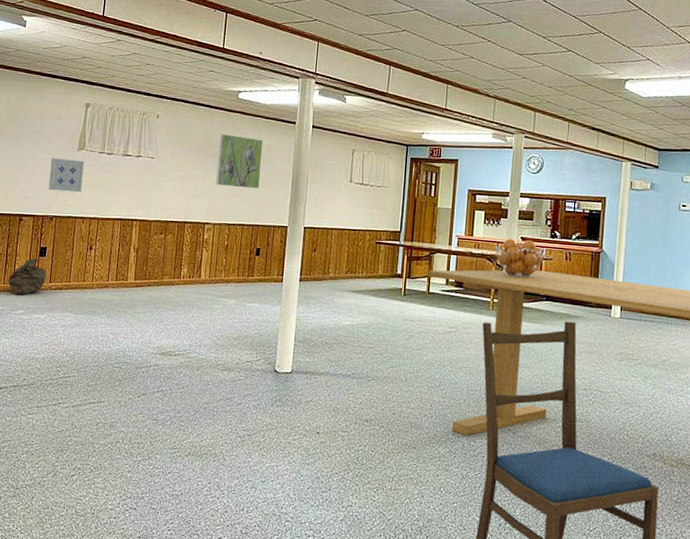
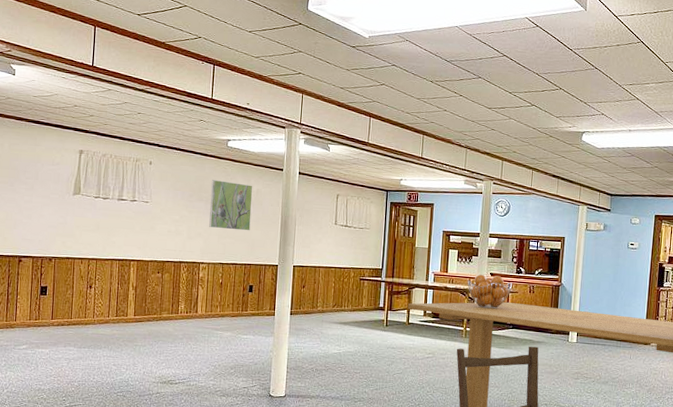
bag: present [8,258,47,296] -> none [11,296,49,332]
wall art: present [48,158,84,193] -> none [46,202,80,235]

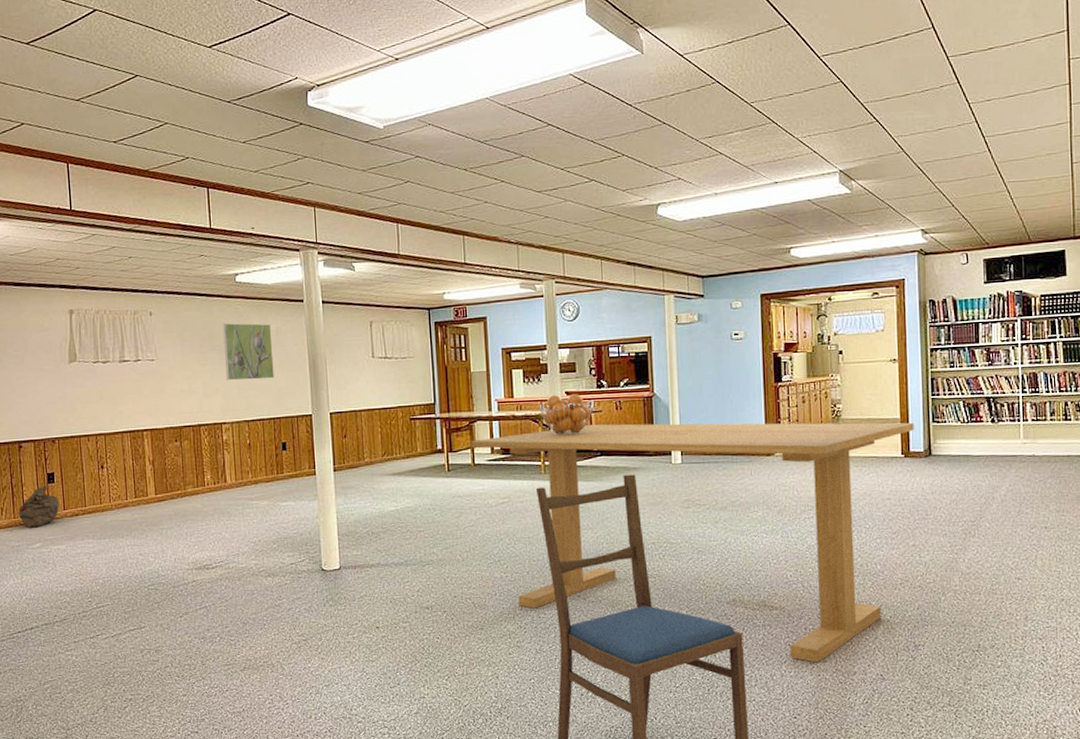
bag: none [11,296,49,332] -> present [19,486,60,528]

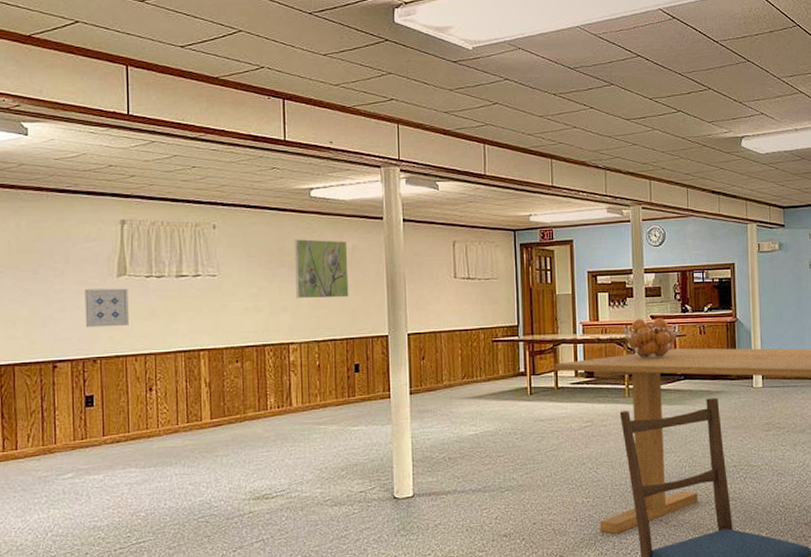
bag: present [19,486,60,528] -> none [49,409,98,456]
wall art: none [42,373,81,411] -> present [85,288,129,328]

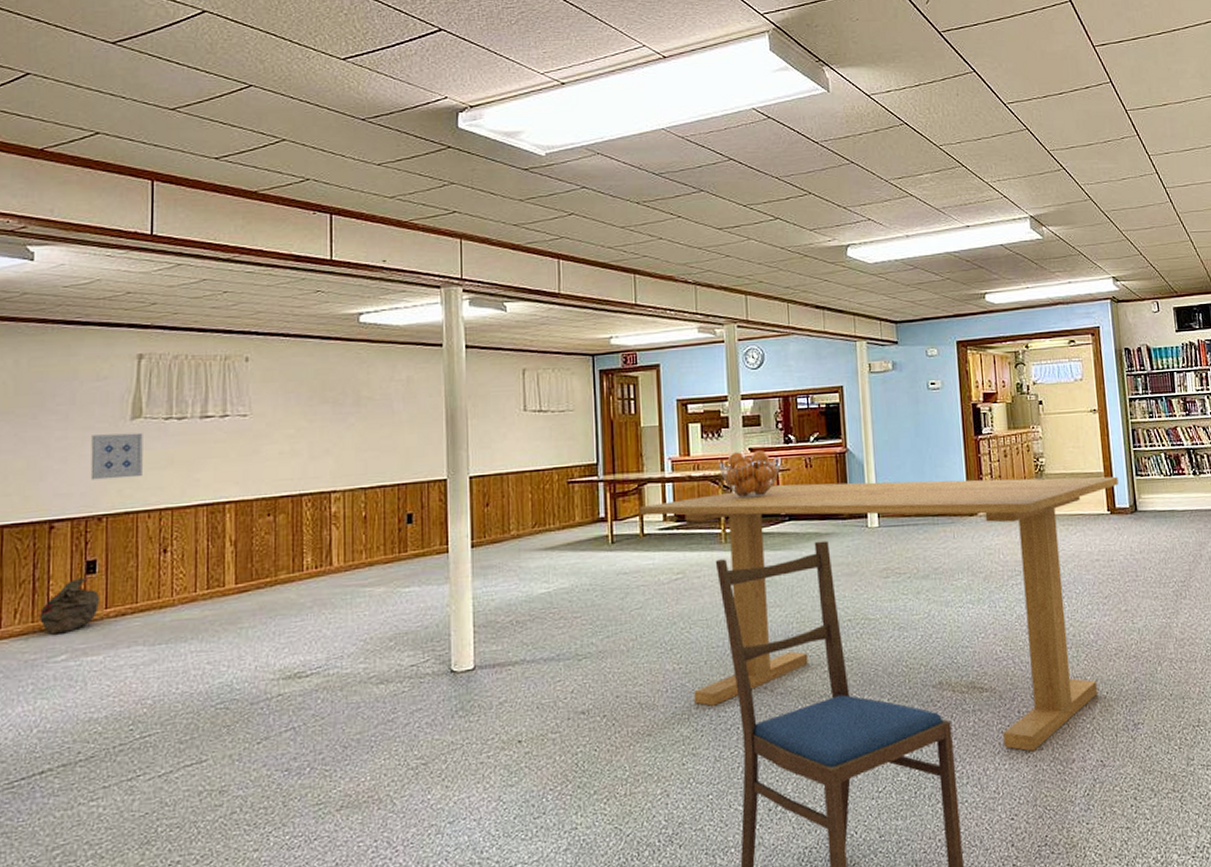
bag: none [49,409,98,456] -> present [40,577,100,635]
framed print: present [294,239,349,299] -> none [339,371,402,440]

